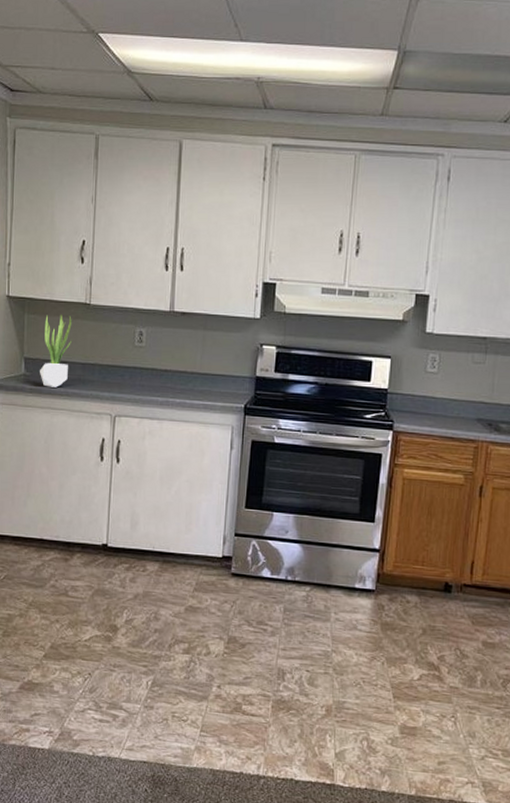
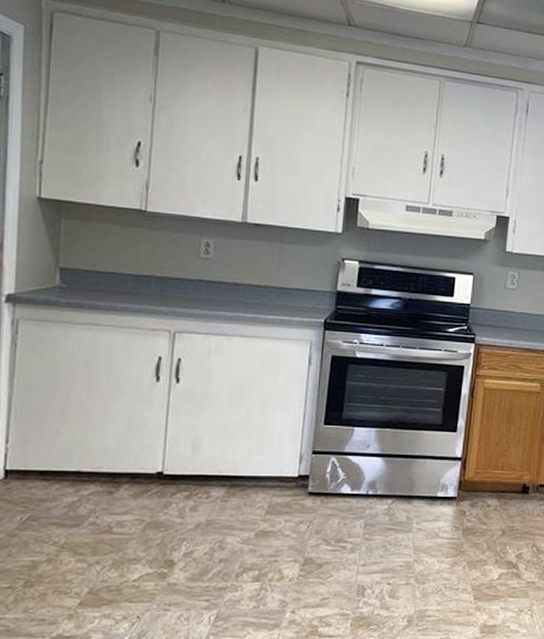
potted plant: present [39,314,72,388] -> none [78,220,123,301]

